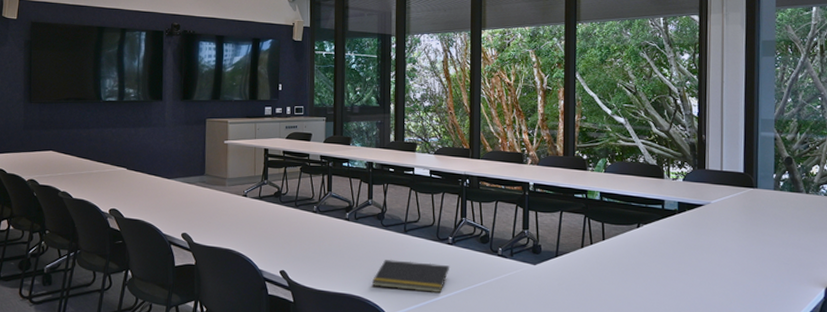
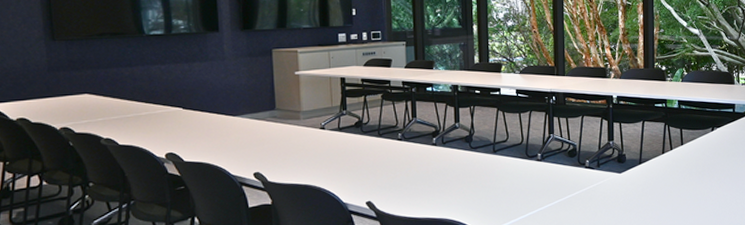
notepad: present [371,260,450,293] -> none [462,180,540,209]

